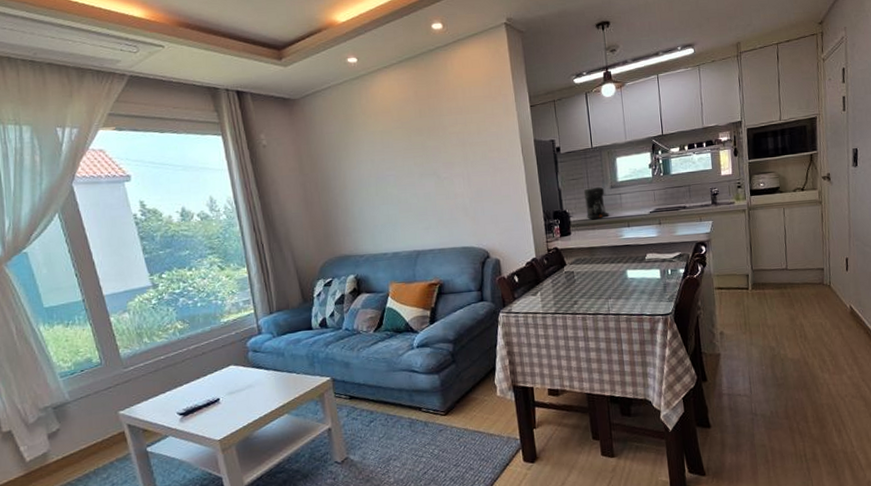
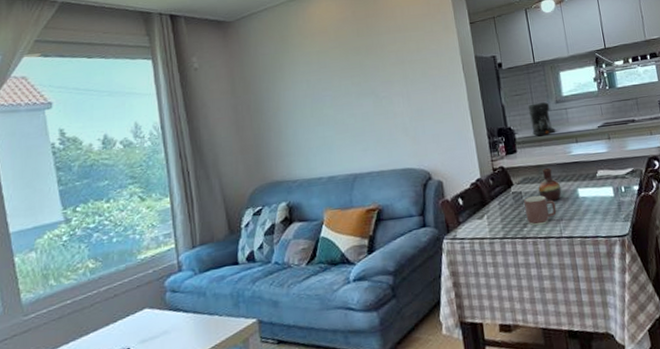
mug: none [576,275,606,303] -> present [524,195,557,226]
vase: none [589,249,612,282] -> present [538,167,562,202]

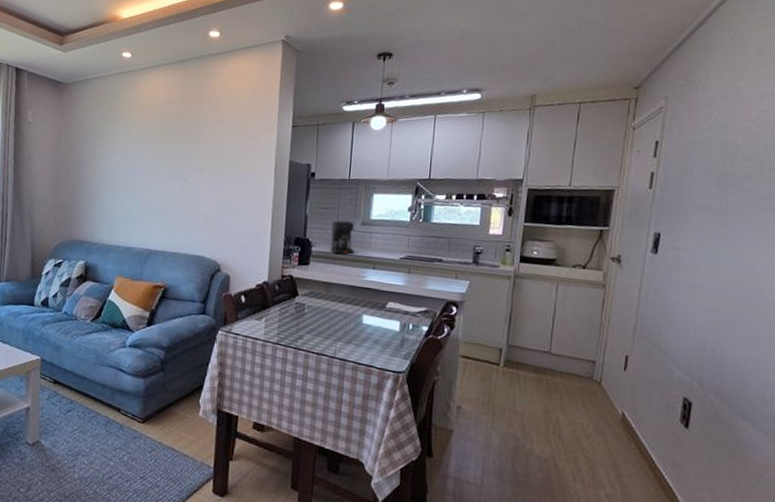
mug: present [524,195,557,226] -> none [304,310,336,341]
vase: present [538,167,562,202] -> none [322,286,347,321]

